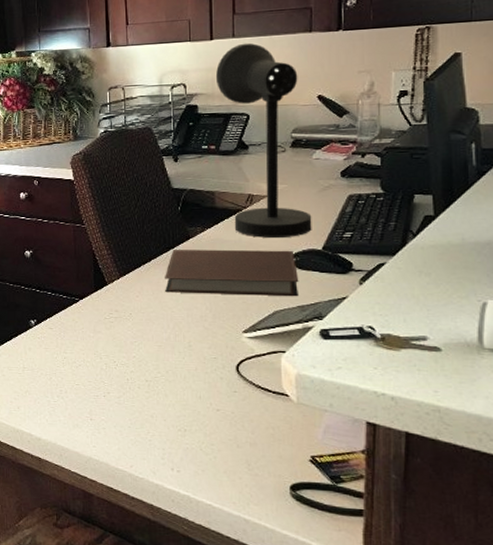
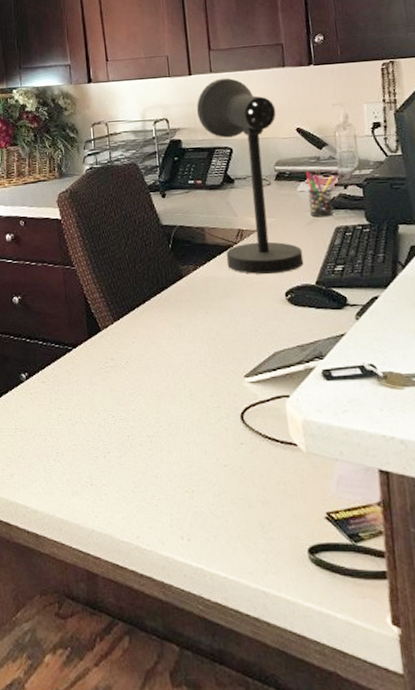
notebook: present [165,249,299,297] -> none [160,286,297,337]
pen holder: none [323,139,352,185] -> present [306,171,334,218]

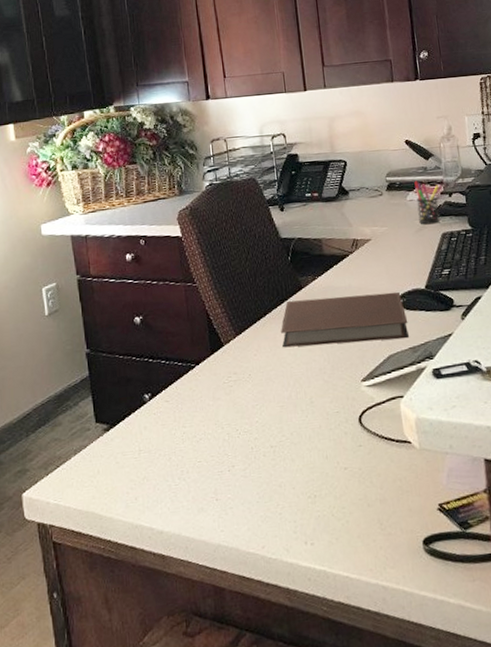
notebook: none [160,286,297,337] -> present [281,291,409,348]
desk lamp: present [196,78,304,274] -> none [312,93,414,282]

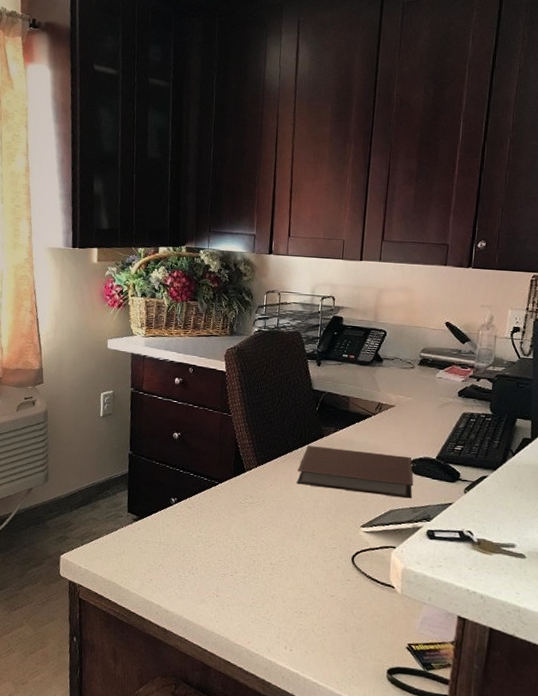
pen holder: present [414,181,440,225] -> none [443,361,470,403]

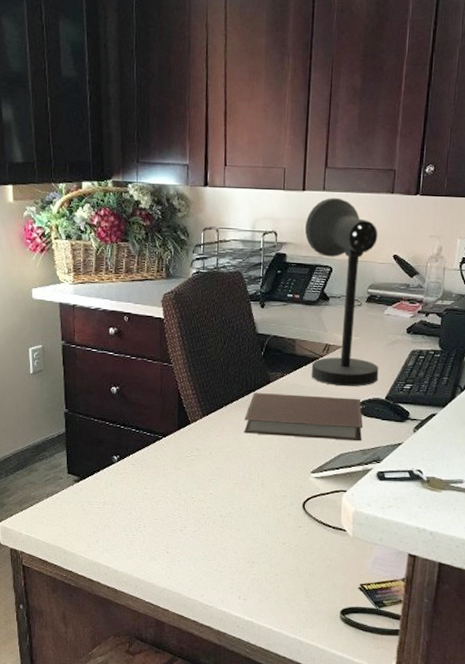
desk lamp: none [361,267,431,445] -> present [304,197,379,386]

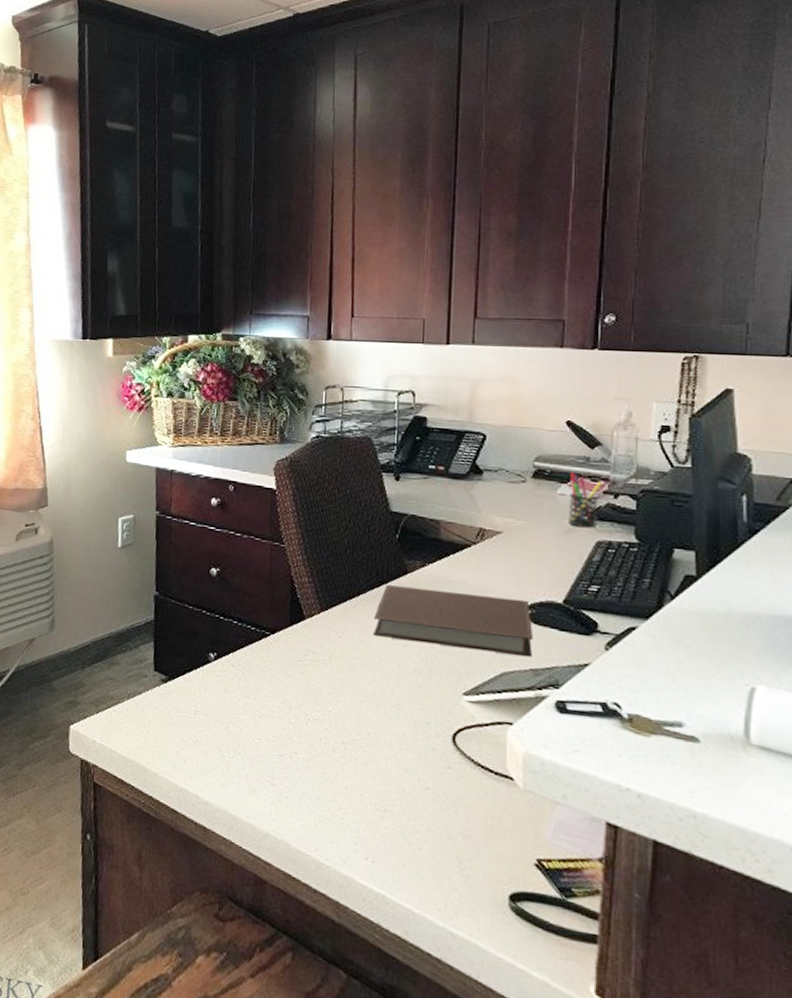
desk lamp: present [304,197,379,386] -> none [449,352,553,585]
pen holder: none [392,296,418,340] -> present [569,472,603,528]

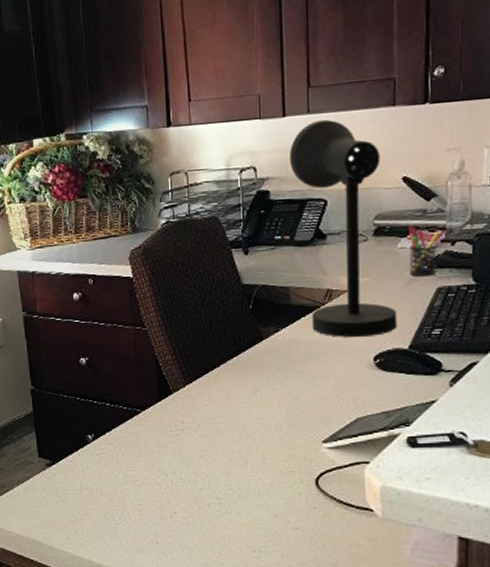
notebook: present [373,585,534,658] -> none [236,350,384,402]
desk lamp: none [449,352,553,585] -> present [289,119,397,337]

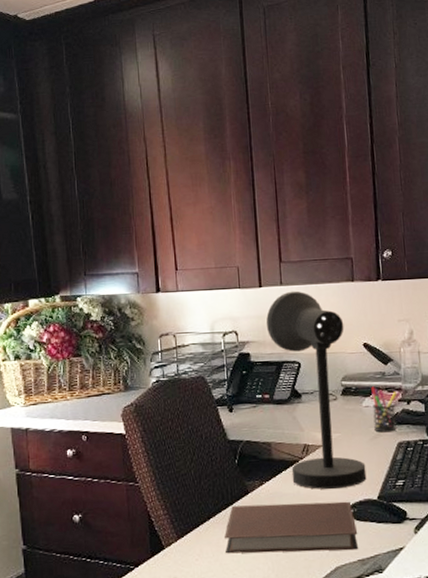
notebook: none [236,350,384,402] -> present [225,501,358,554]

